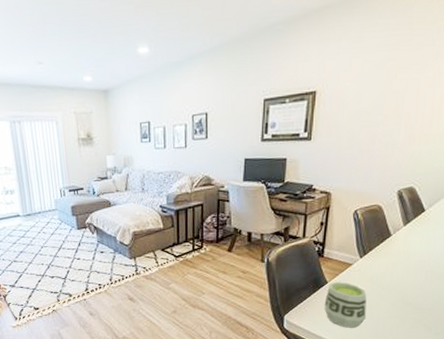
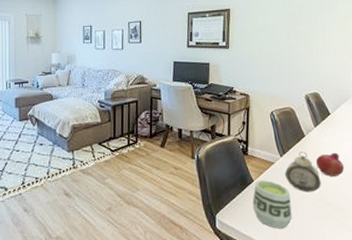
alarm clock: none [363,251,403,293] -> present [285,151,321,193]
fruit: none [399,252,433,277] -> present [315,152,345,176]

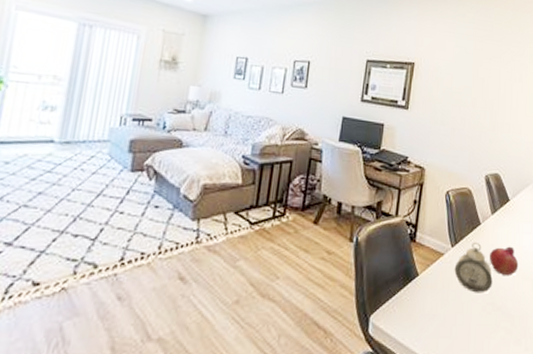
cup: present [252,179,293,229] -> none [414,274,458,337]

